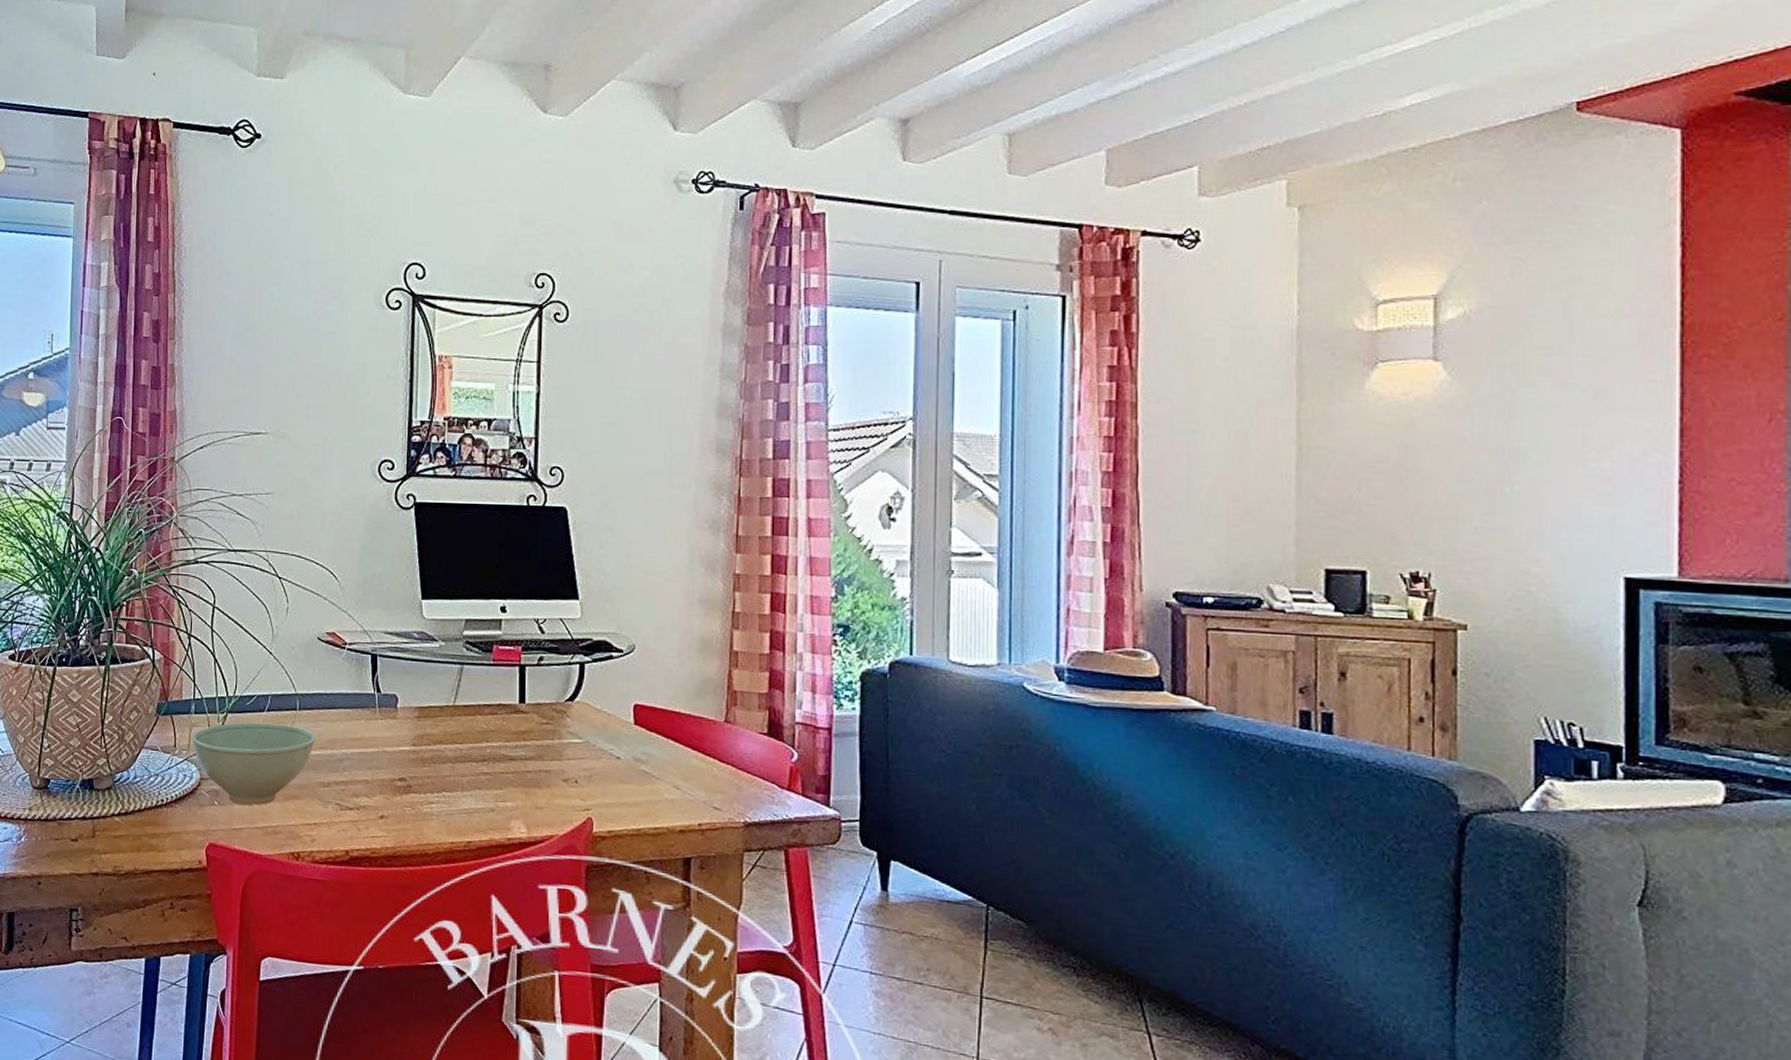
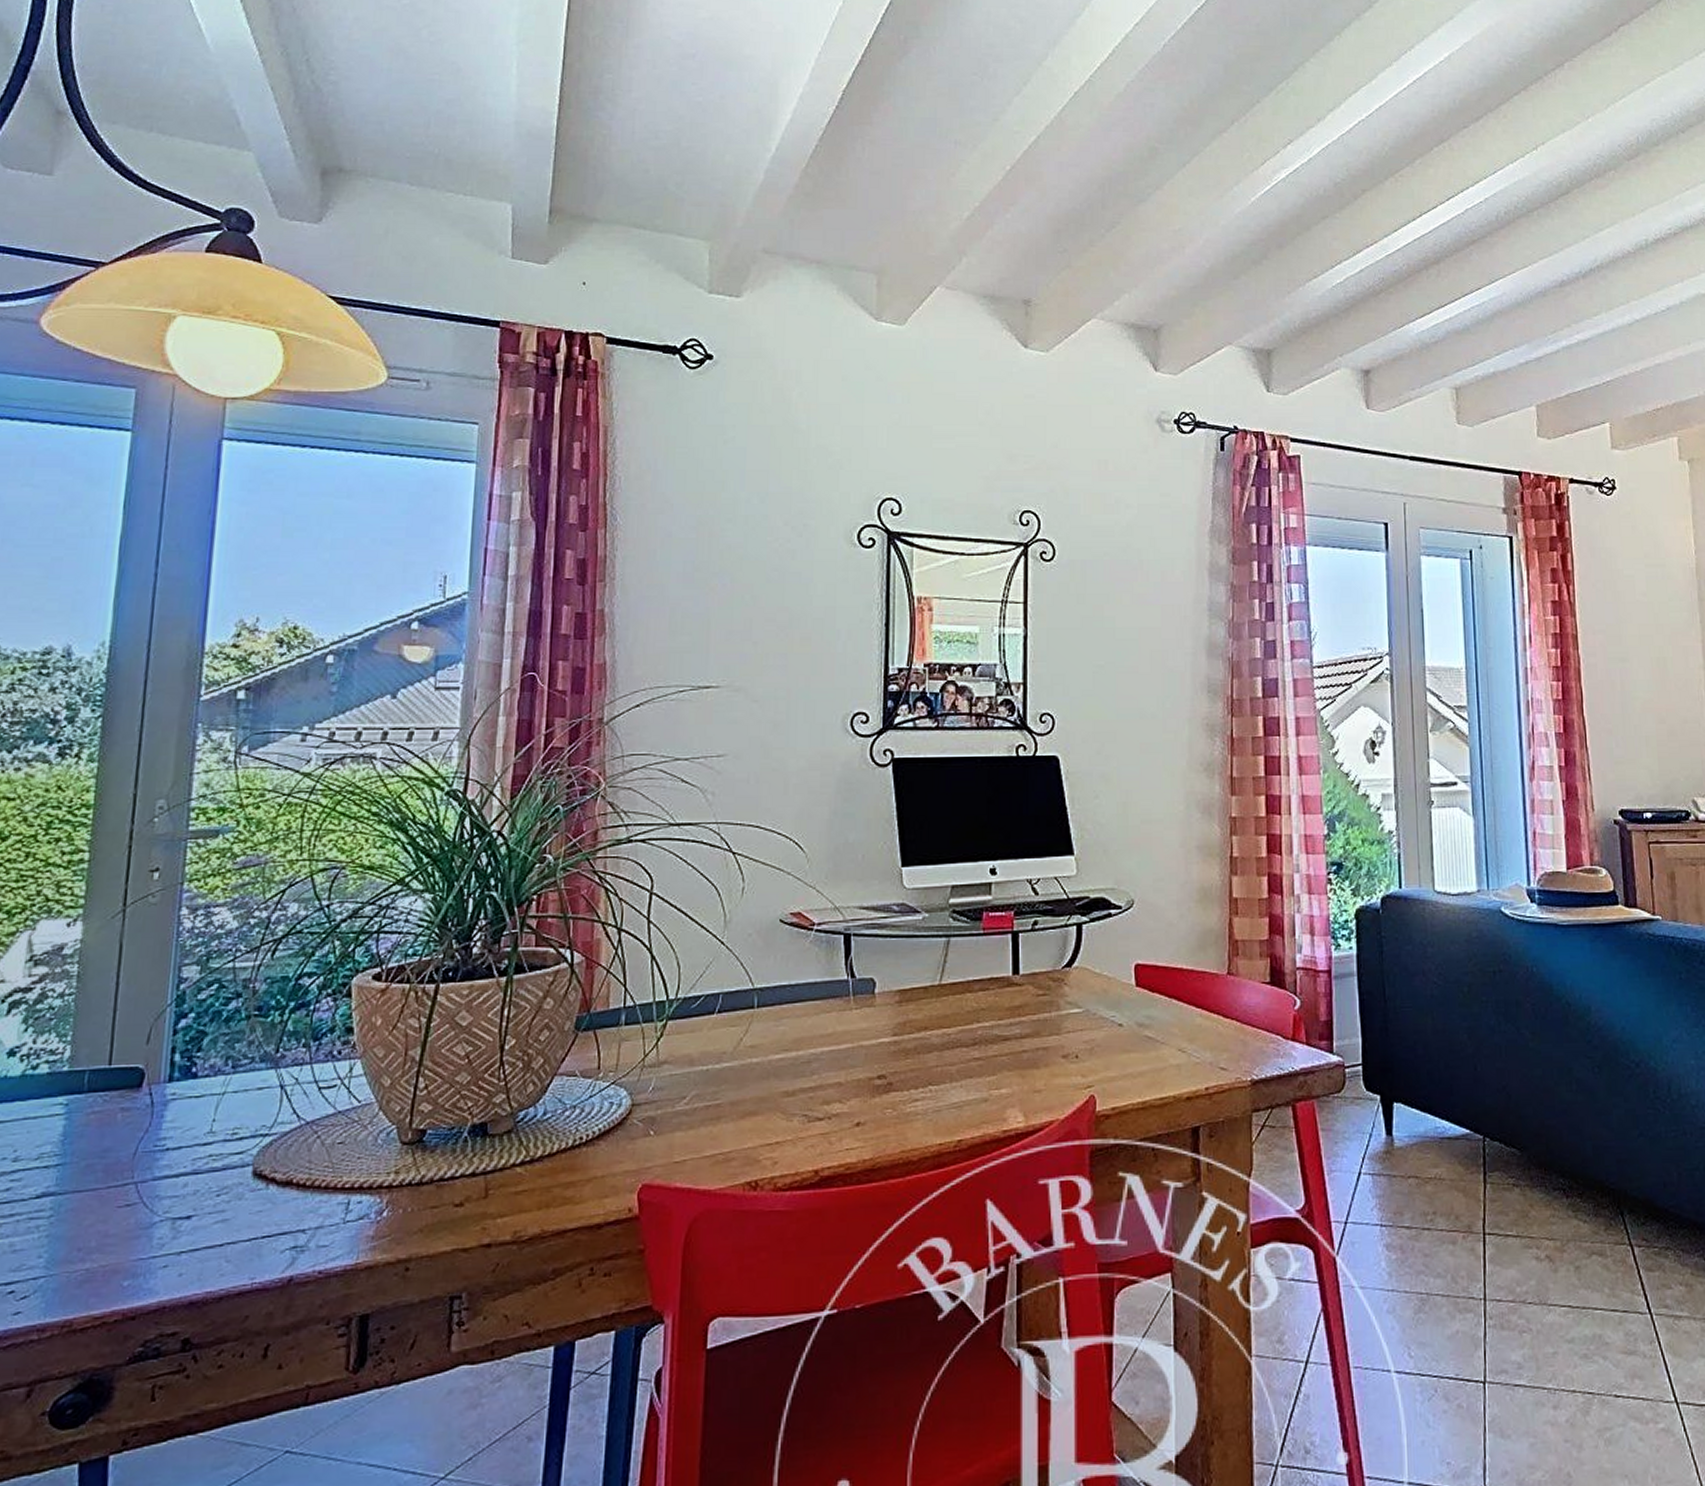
bowl: present [191,722,317,805] -> none [620,1027,779,1130]

